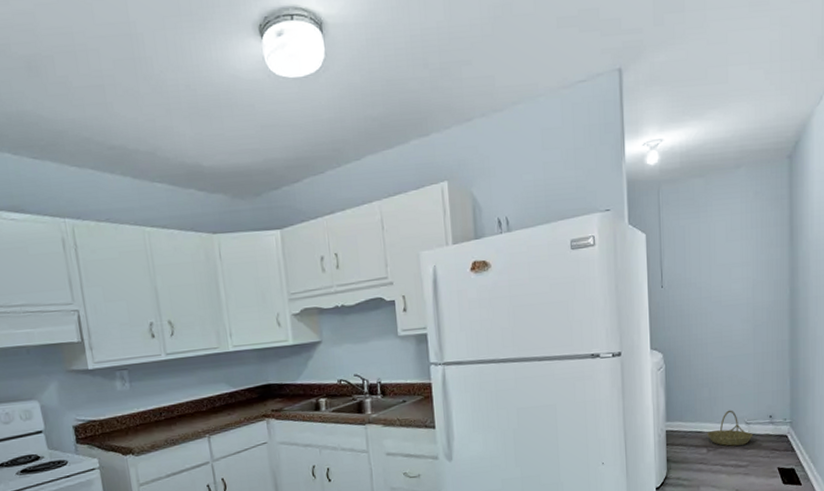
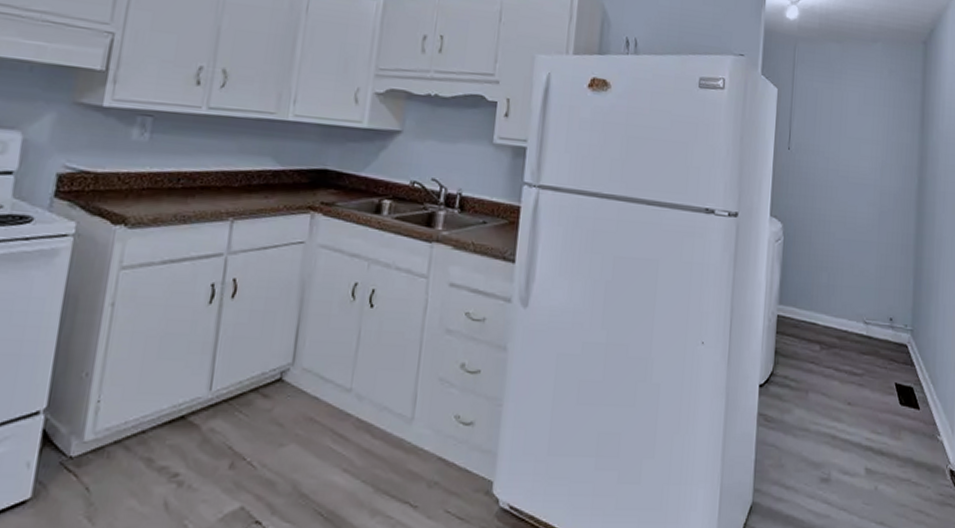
basket: present [707,410,753,446] -> none [822,303,871,348]

